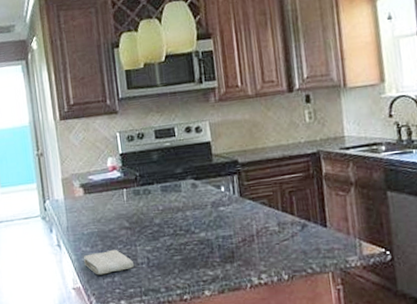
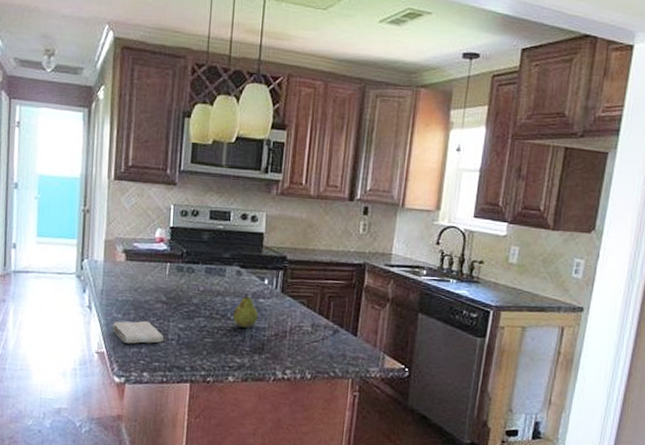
fruit: none [196,204,222,239] -> present [233,293,259,328]

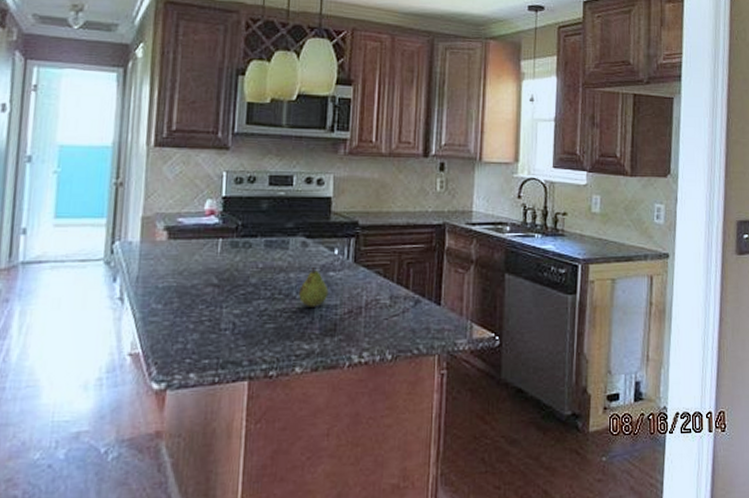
washcloth: present [112,320,164,344] -> none [150,309,216,340]

